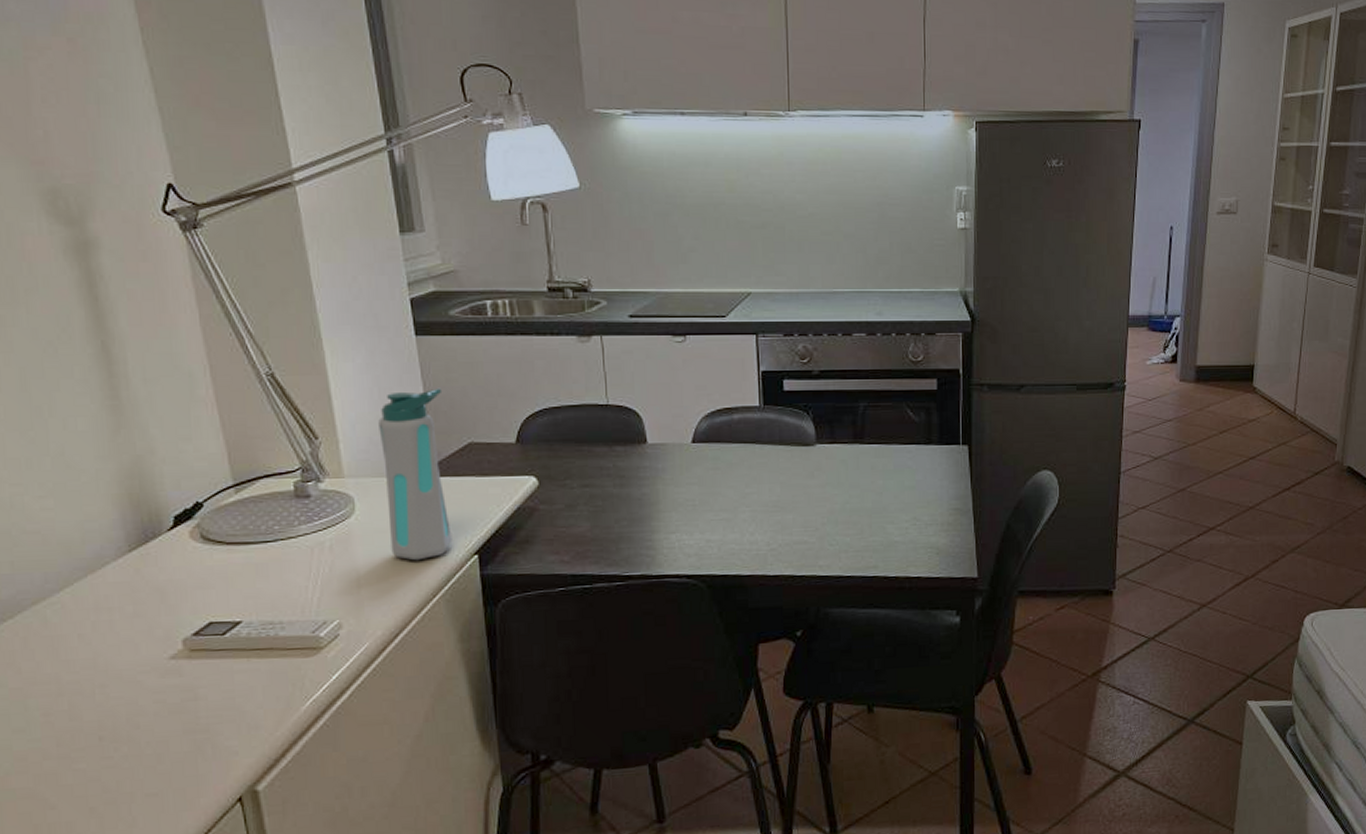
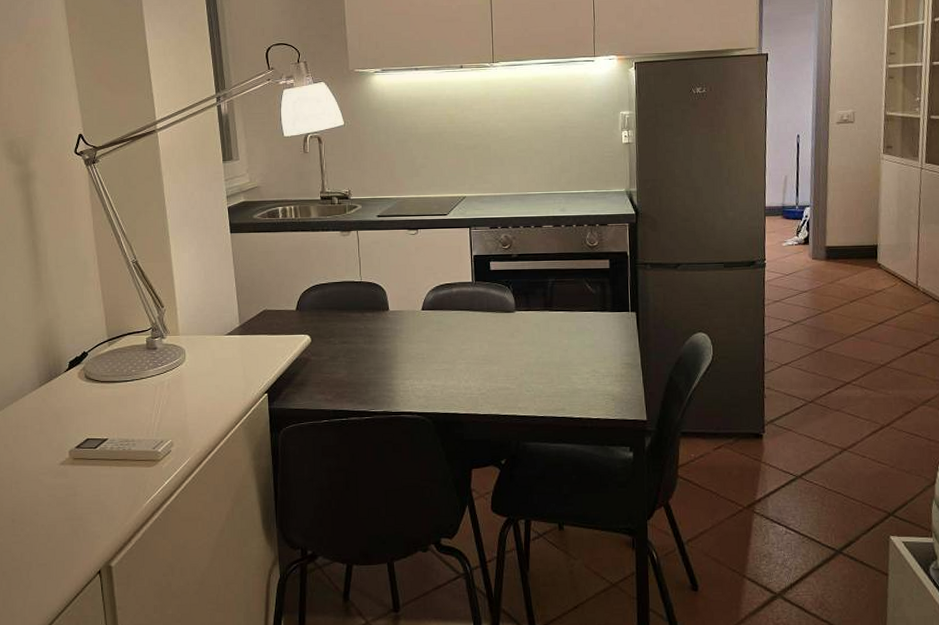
water bottle: present [378,388,453,561] -> none [204,270,250,397]

